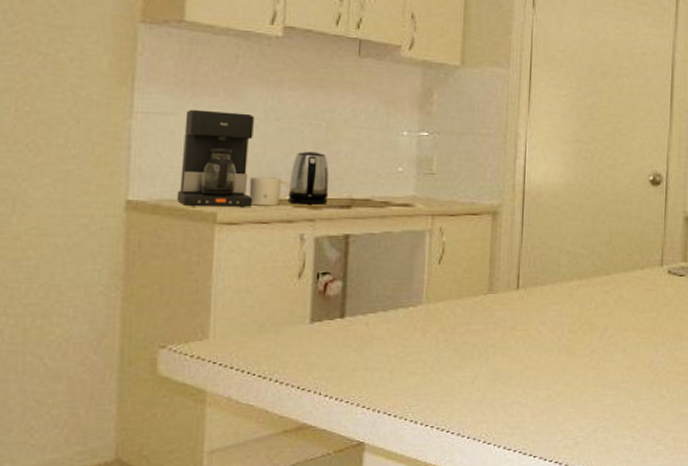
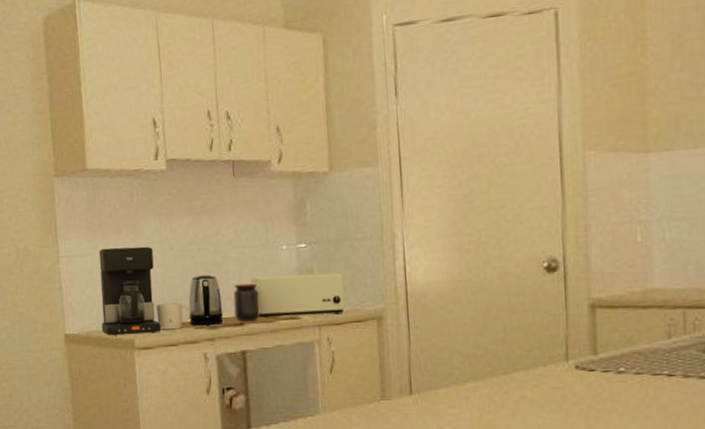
jar: none [342,165,373,205] -> present [233,283,260,322]
toaster: none [365,159,464,206] -> present [251,272,346,318]

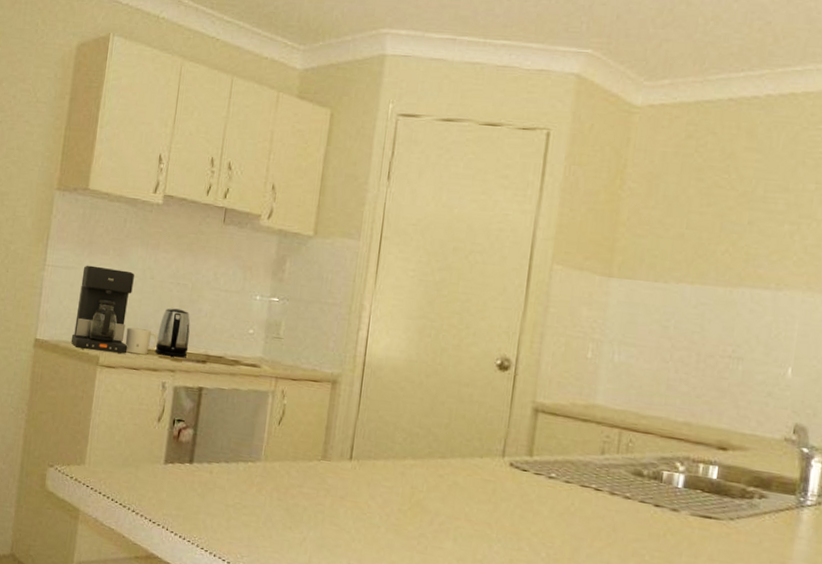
jar: present [233,283,260,322] -> none [199,323,227,361]
toaster: present [251,272,346,318] -> none [221,319,309,370]

